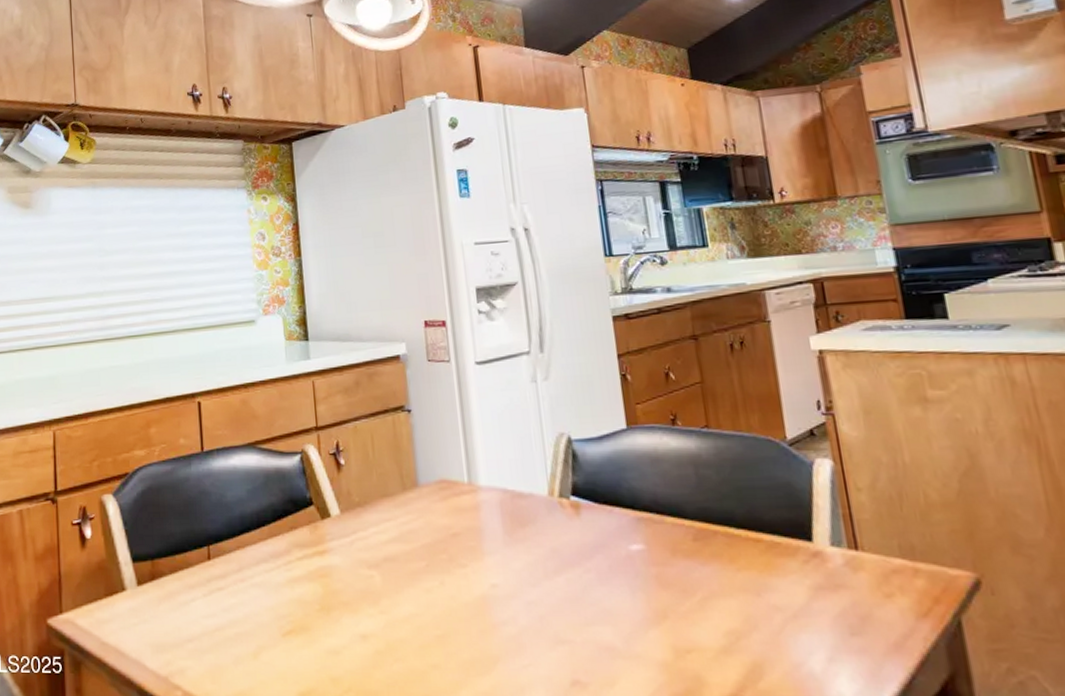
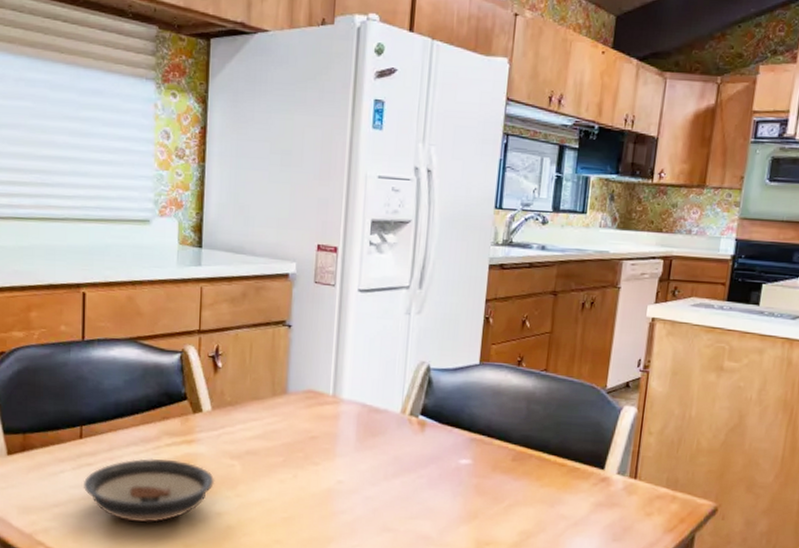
saucer: none [215,575,355,653] -> present [83,458,215,523]

